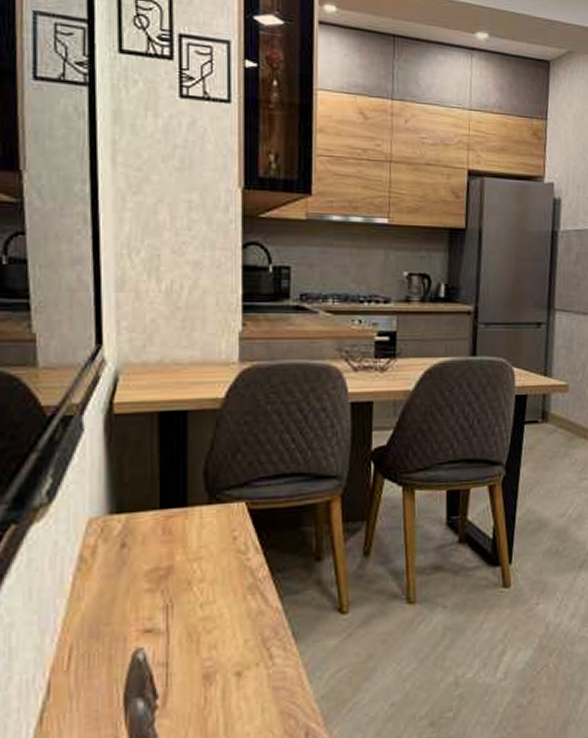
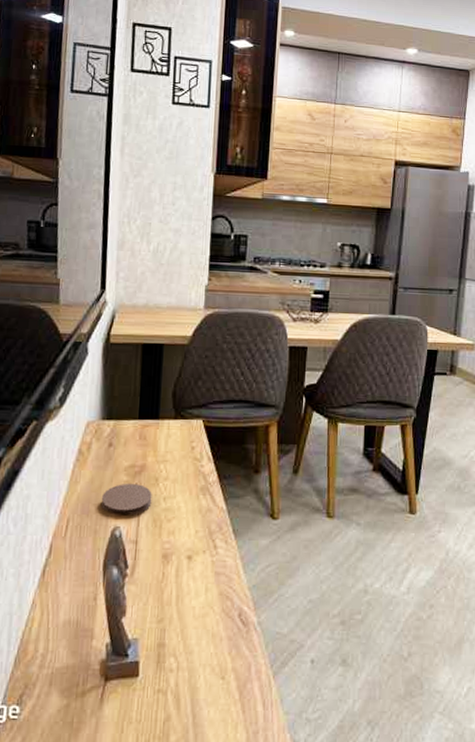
coaster: none [115,590,184,631] -> present [101,483,152,514]

